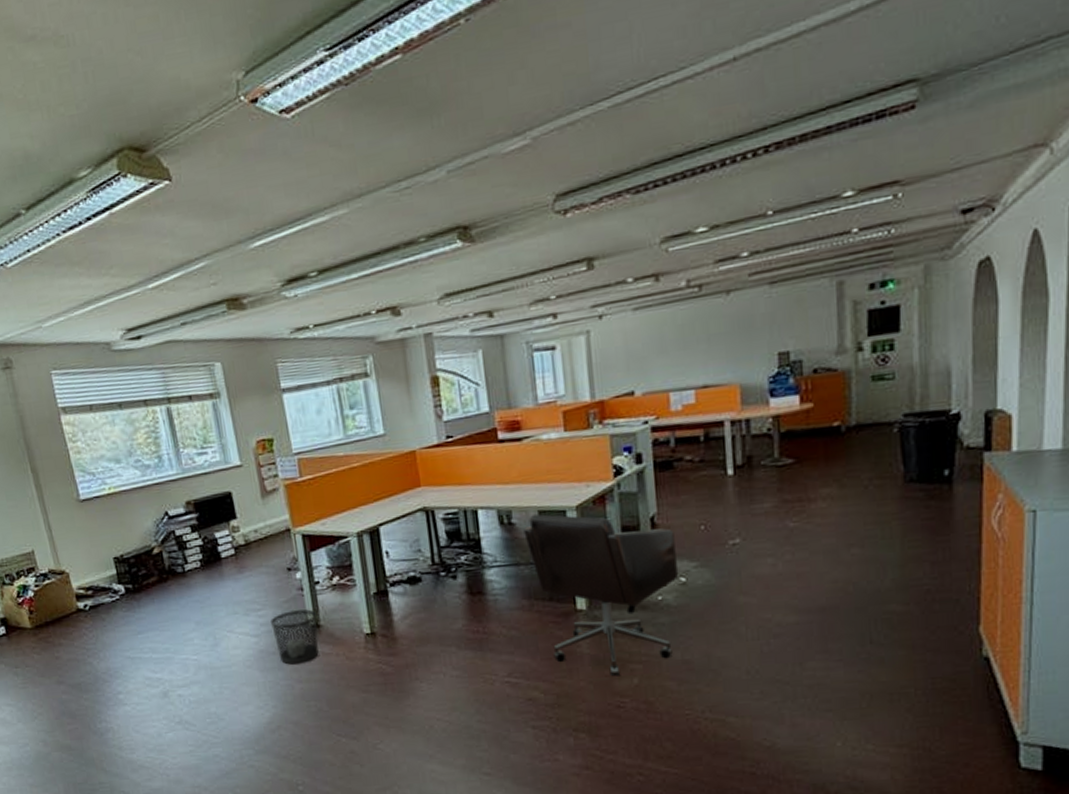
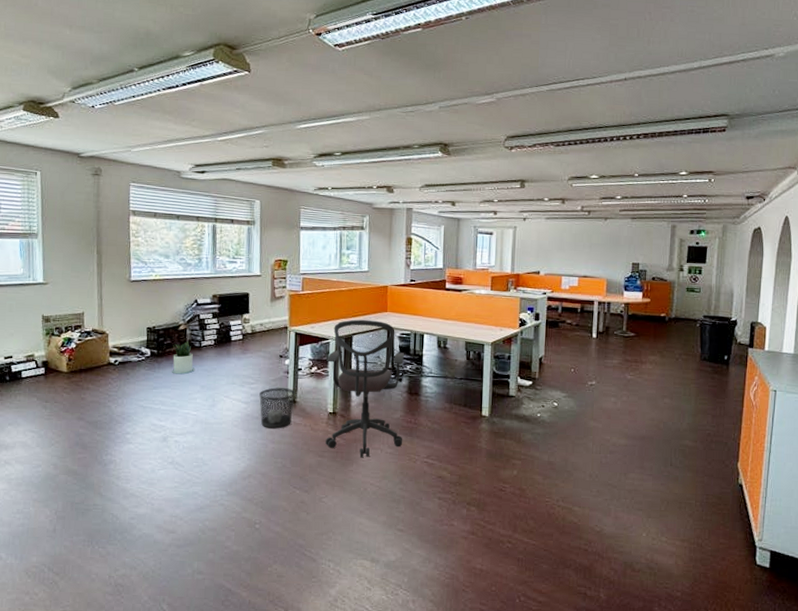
planter: none [149,568,184,612] -> present [171,341,195,375]
office chair: none [349,501,472,688] -> present [326,319,405,458]
office chair: present [523,514,679,676] -> none [453,344,554,468]

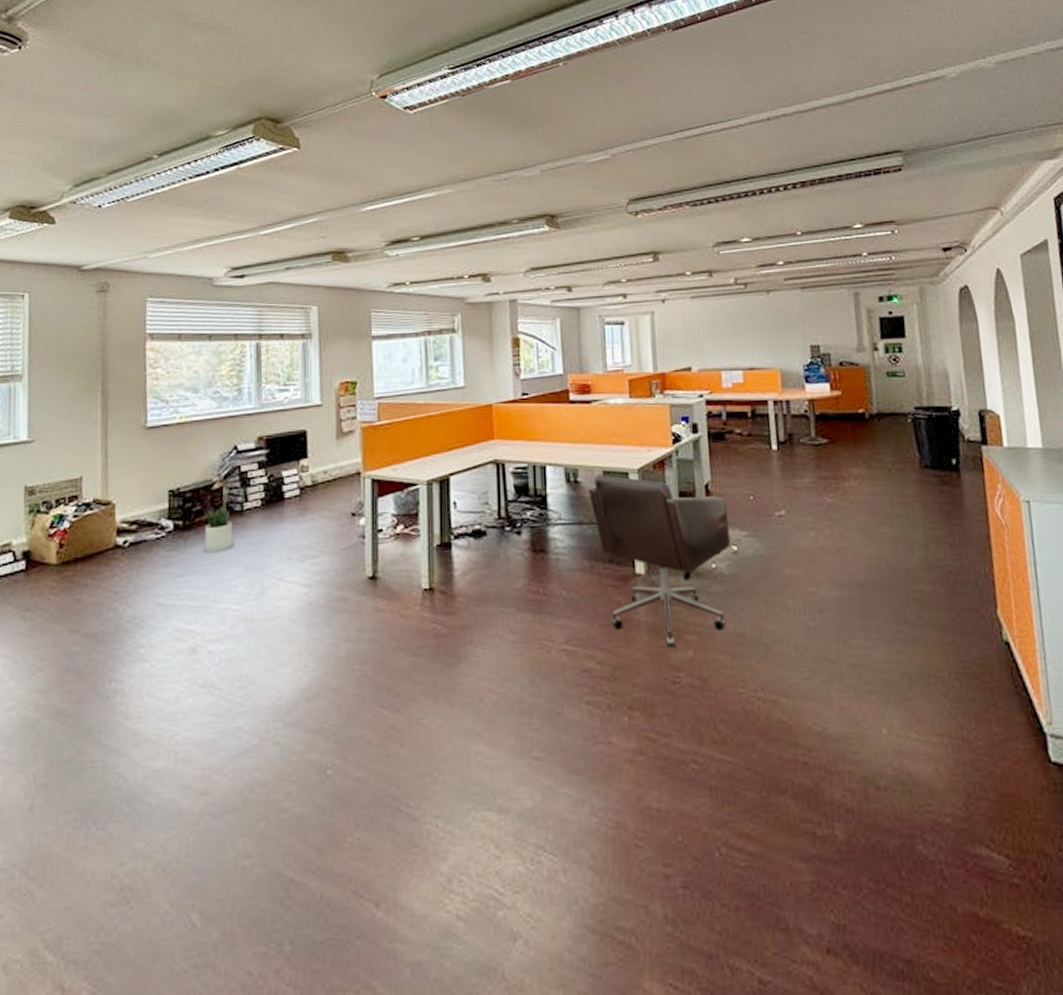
waste bin: present [259,387,295,429] -> none [326,559,375,620]
office chair: present [326,319,405,458] -> none [416,452,530,653]
office chair: none [453,344,554,468] -> present [588,475,731,648]

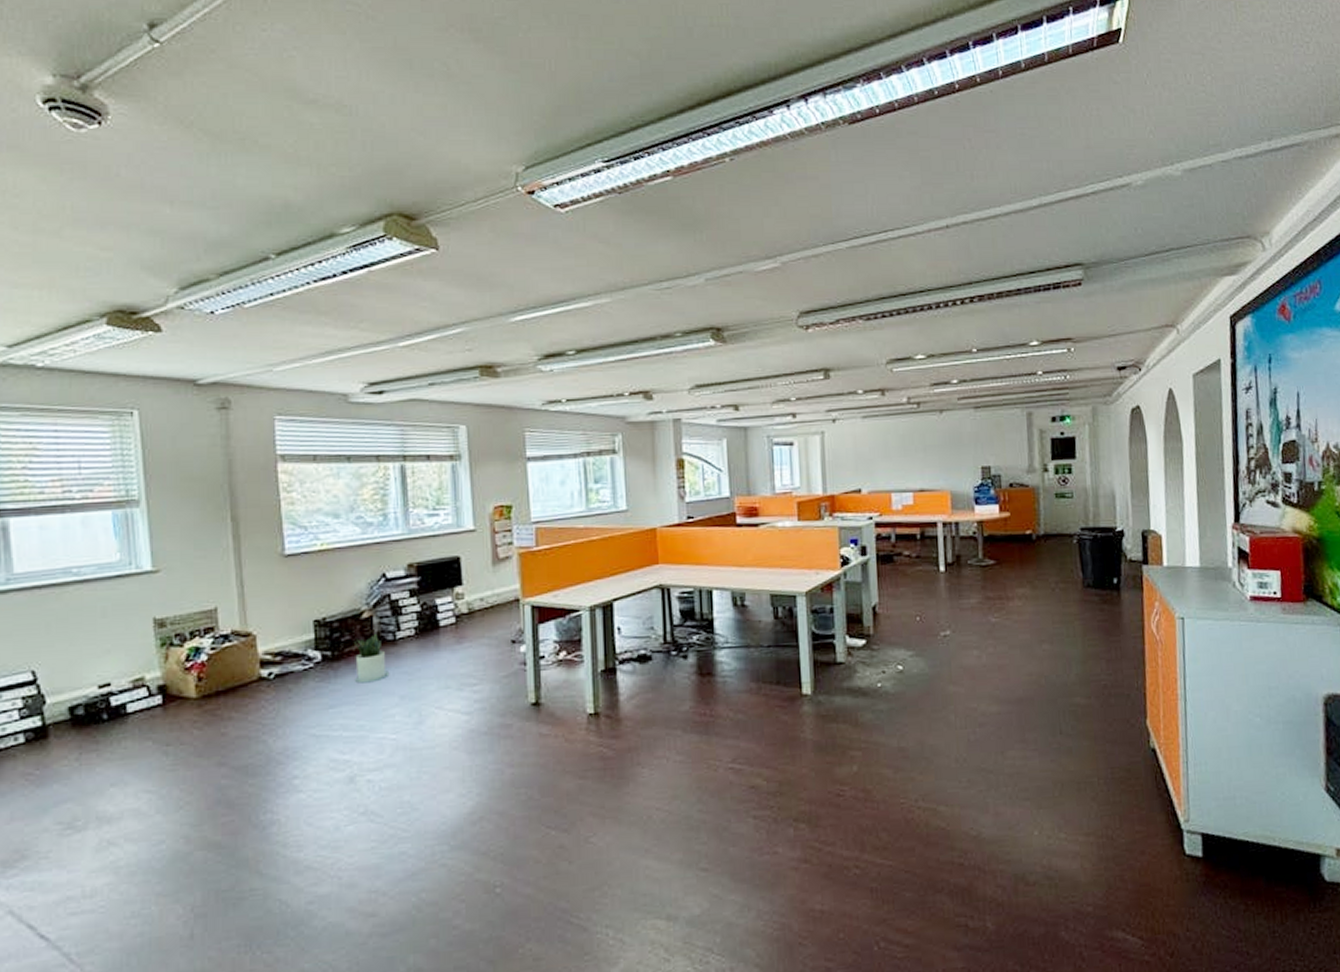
office chair: present [588,475,731,648] -> none [755,598,897,763]

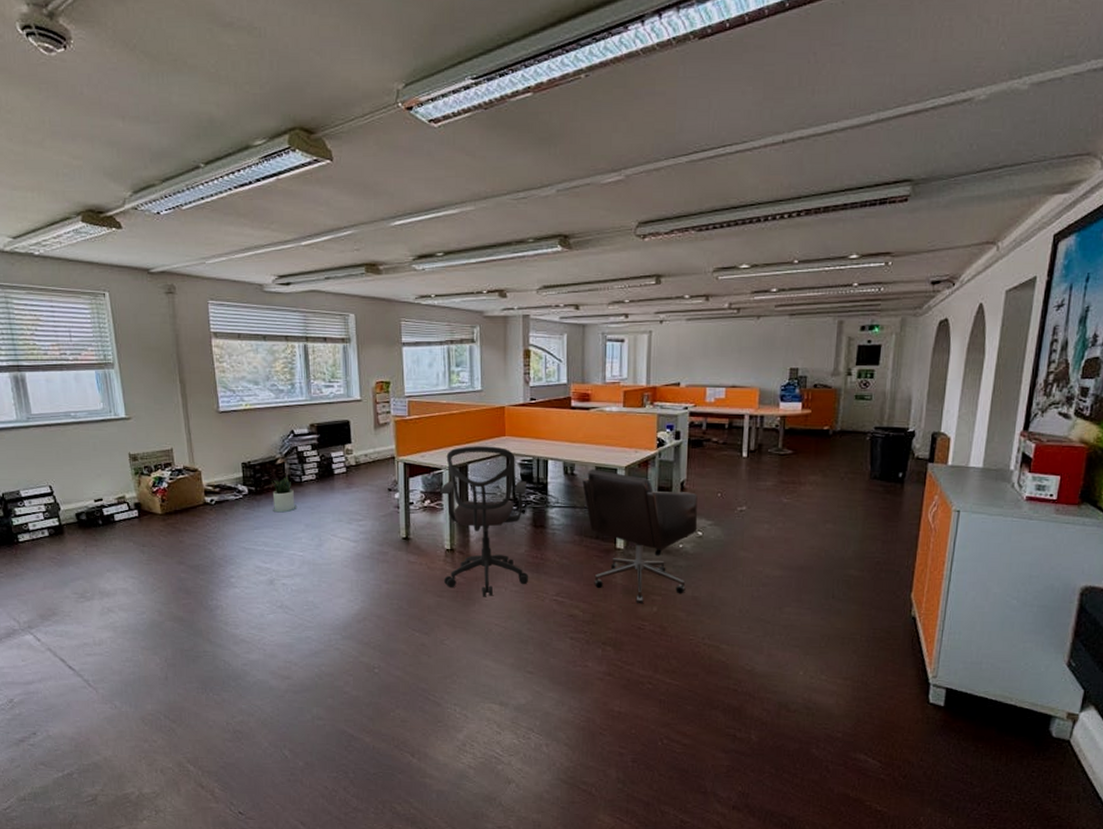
office chair: none [579,577,697,773] -> present [440,446,529,597]
office chair: none [755,598,897,763] -> present [582,470,698,604]

